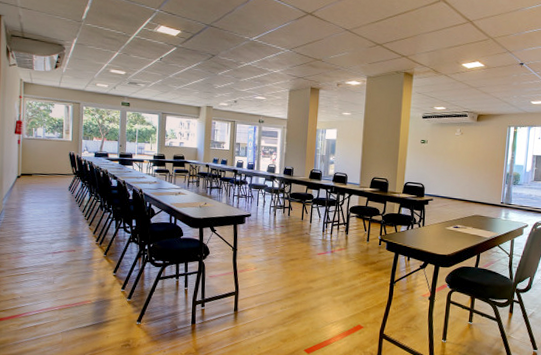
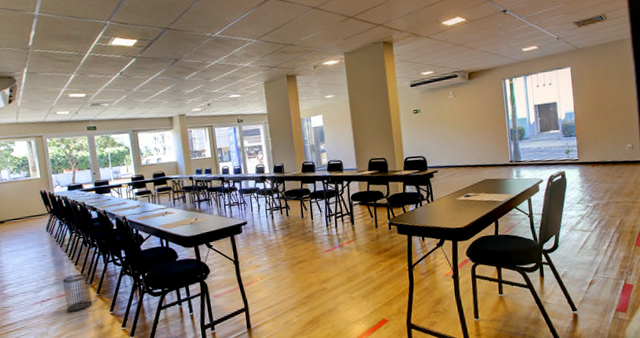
wastebasket: none [75,234,100,267] -> present [63,273,93,312]

